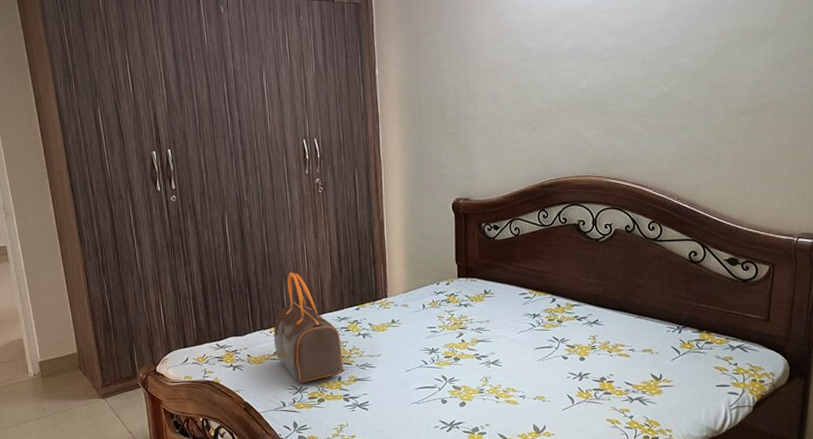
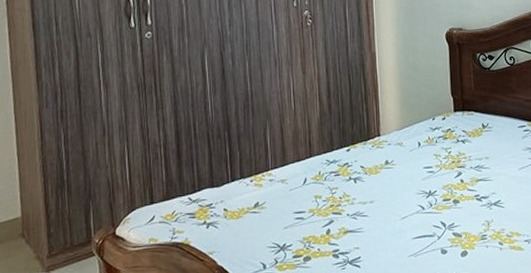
handbag: present [273,272,344,382] -> none [254,111,333,238]

